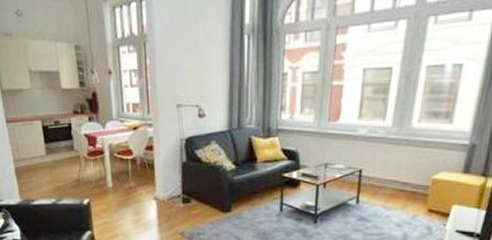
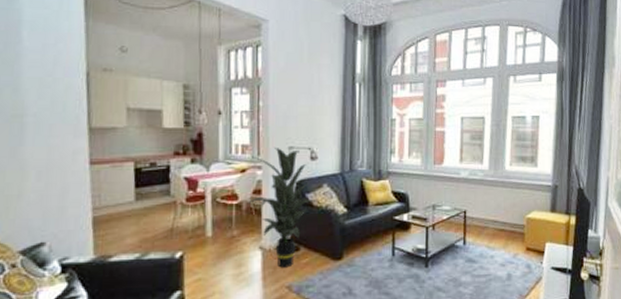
indoor plant: none [143,106,208,217] -> present [249,148,319,268]

